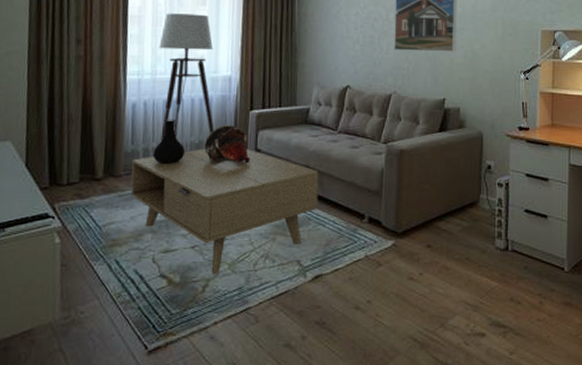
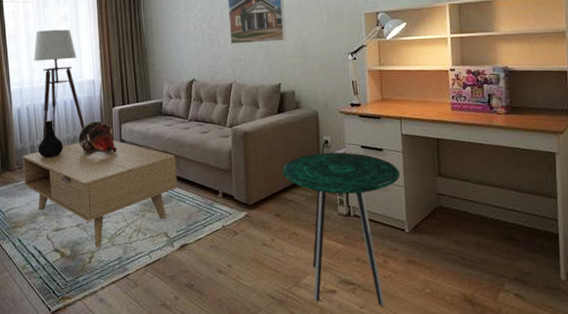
side table: none [438,179,564,352] -> present [282,152,400,306]

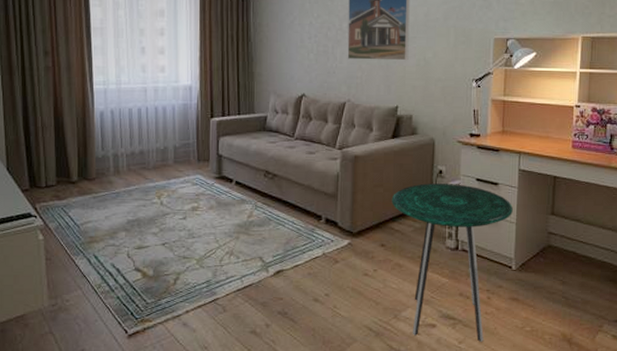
floor lamp: present [15,29,88,169] -> none [94,25,180,179]
coffee table: present [22,140,178,248] -> none [103,153,278,269]
vase: present [38,119,64,158] -> none [122,126,152,168]
decorative bowl: present [78,121,118,153] -> none [169,132,214,168]

